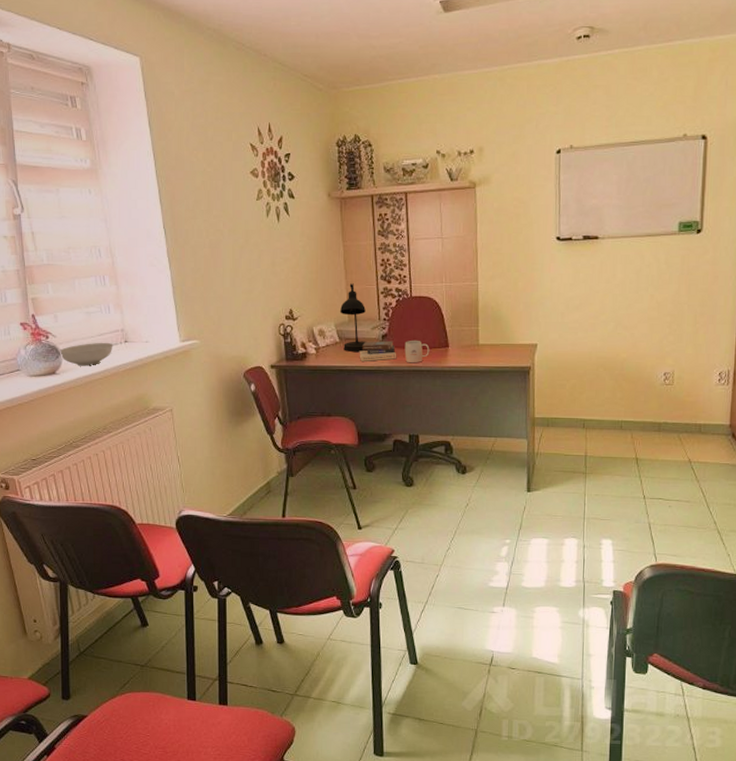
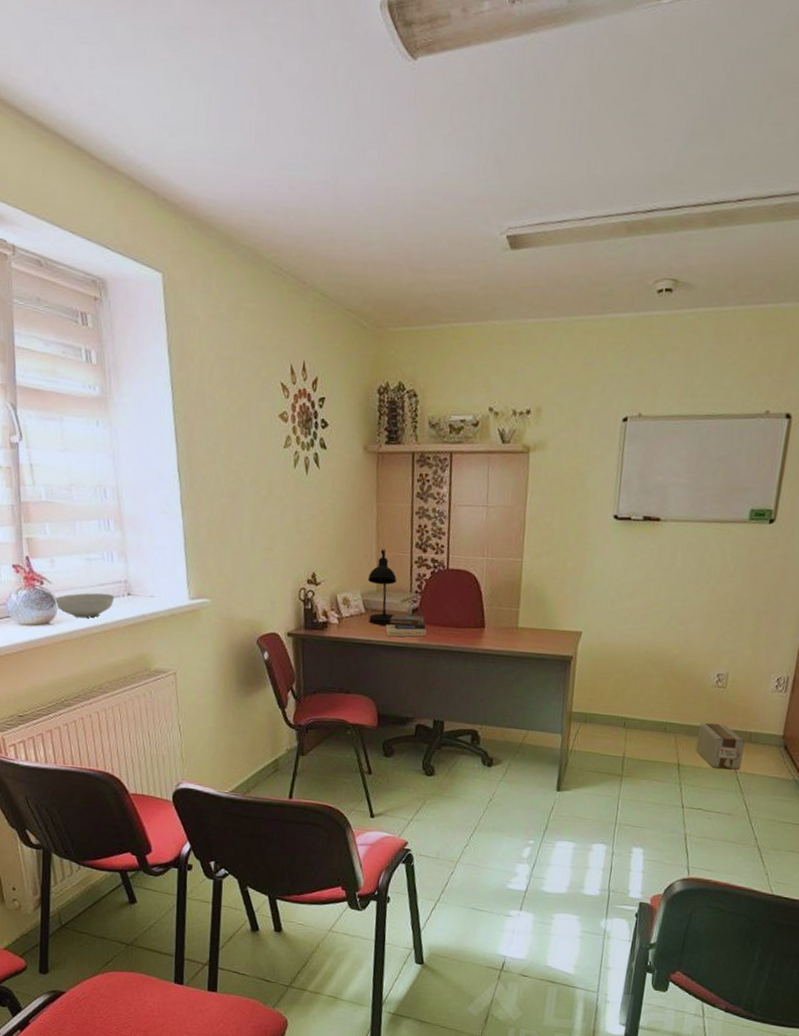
mug: present [404,340,430,363] -> none [435,617,464,643]
box: none [651,419,695,460] -> present [695,723,745,770]

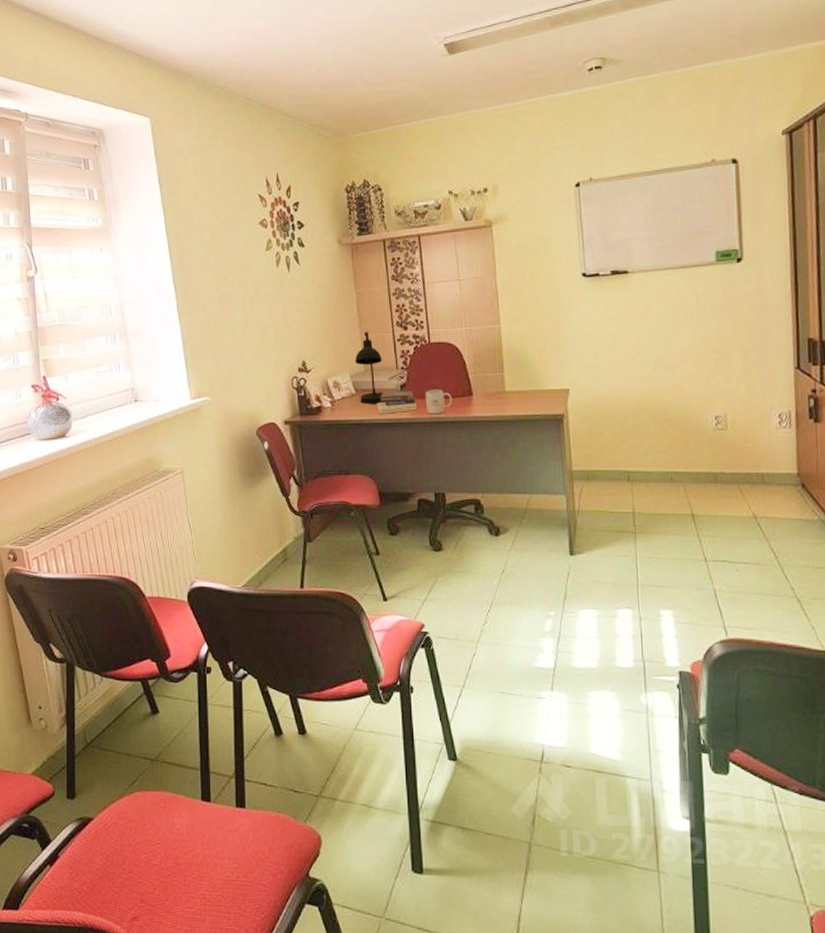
bowl: present [54,593,115,618] -> none [69,402,123,428]
mug: none [435,617,464,643] -> present [425,389,452,415]
box: present [695,723,745,770] -> none [706,468,760,515]

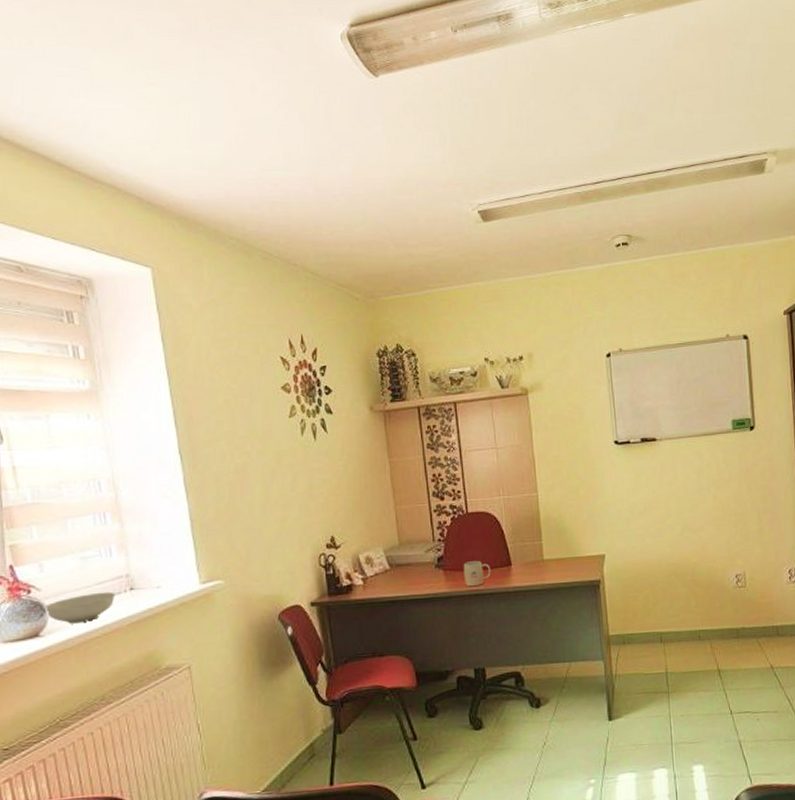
bowl: none [69,402,123,428] -> present [44,591,116,624]
desk lamp: present [354,331,385,405] -> none [388,502,422,581]
books: present [377,390,418,414] -> none [412,563,456,589]

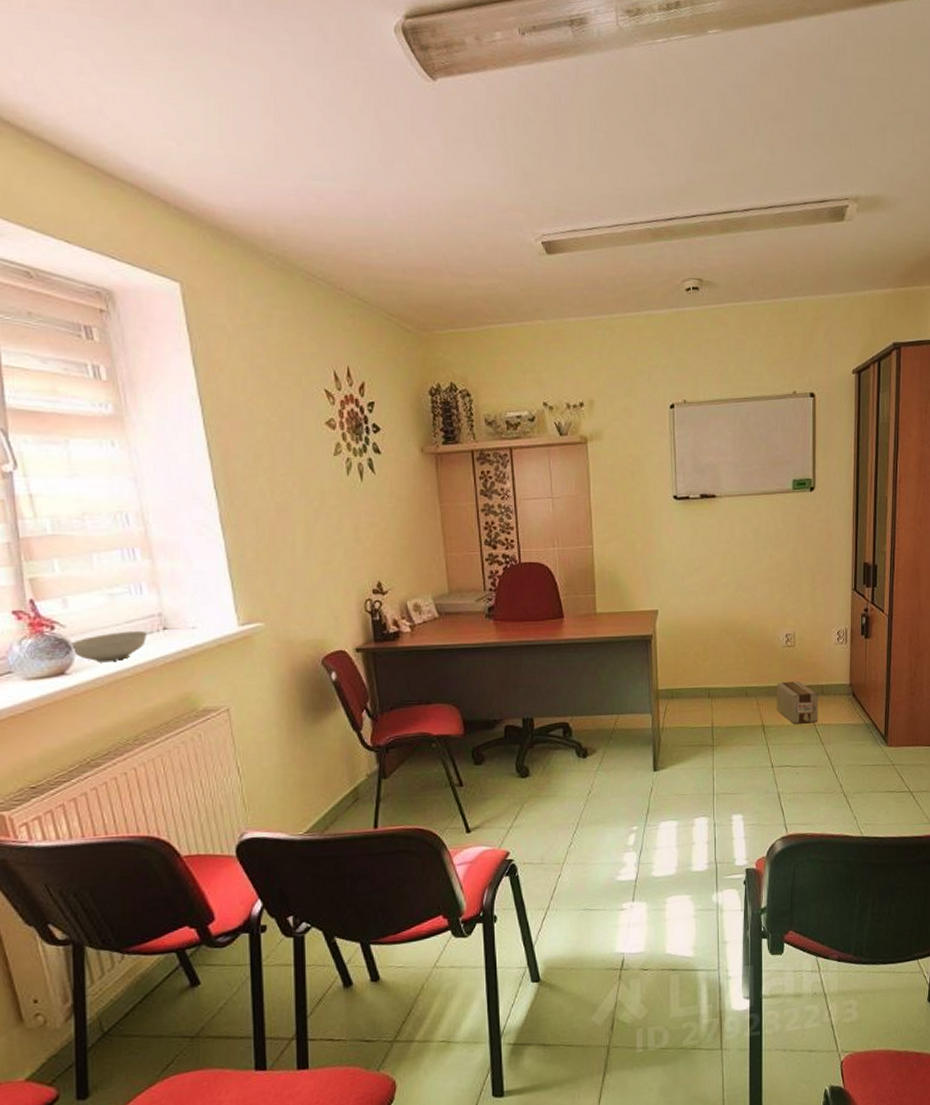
mug: present [463,560,491,587] -> none [514,611,543,638]
box: none [729,623,776,668] -> present [776,682,818,724]

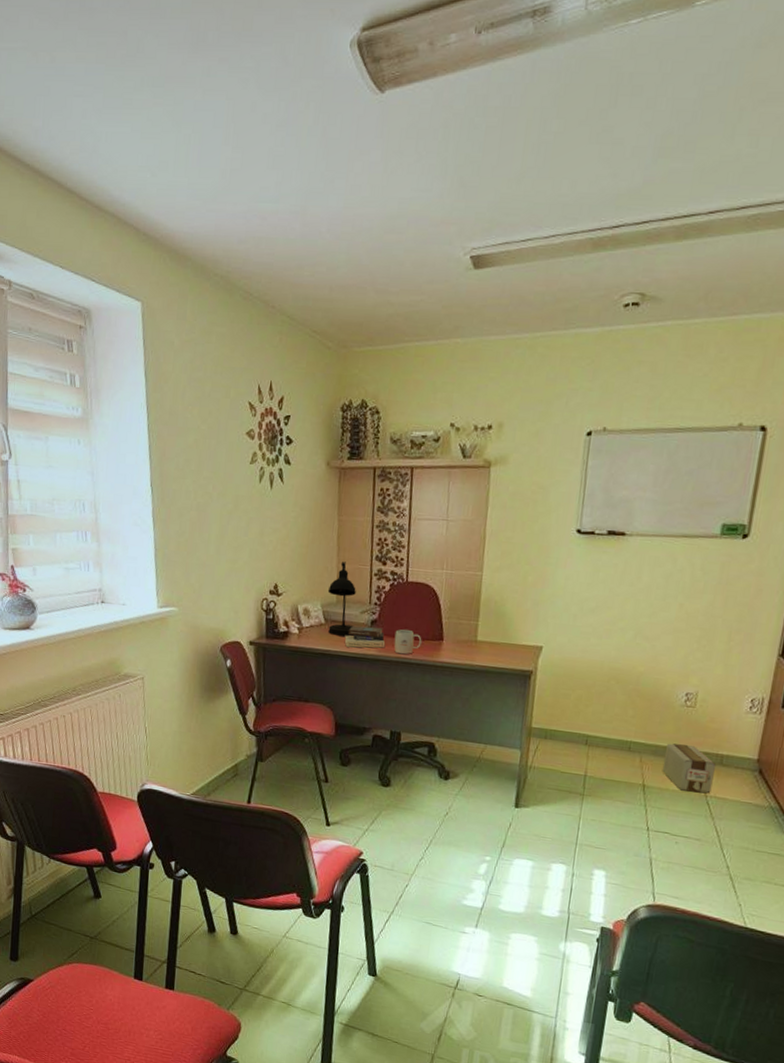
bowl: present [70,630,148,663] -> none [35,600,90,624]
desk lamp: none [437,550,472,629] -> present [327,561,356,637]
books: none [462,613,506,638] -> present [344,625,386,648]
mug: none [514,611,543,638] -> present [394,629,422,655]

